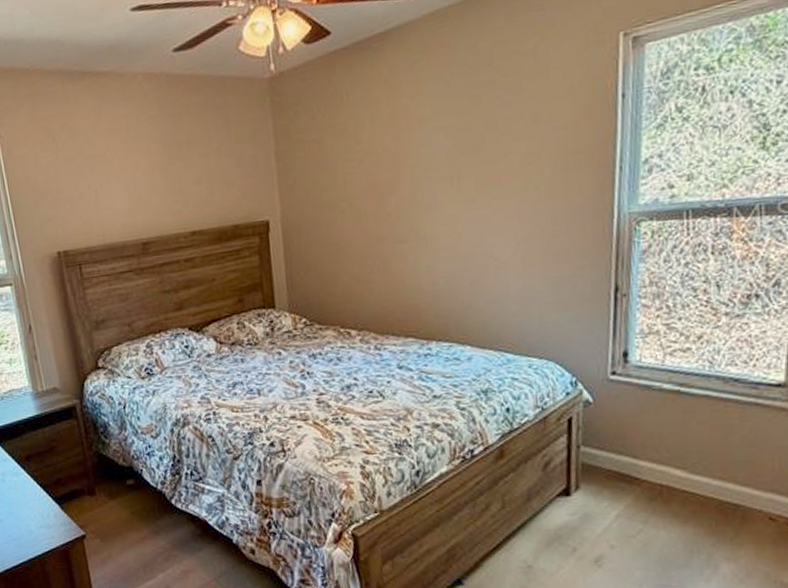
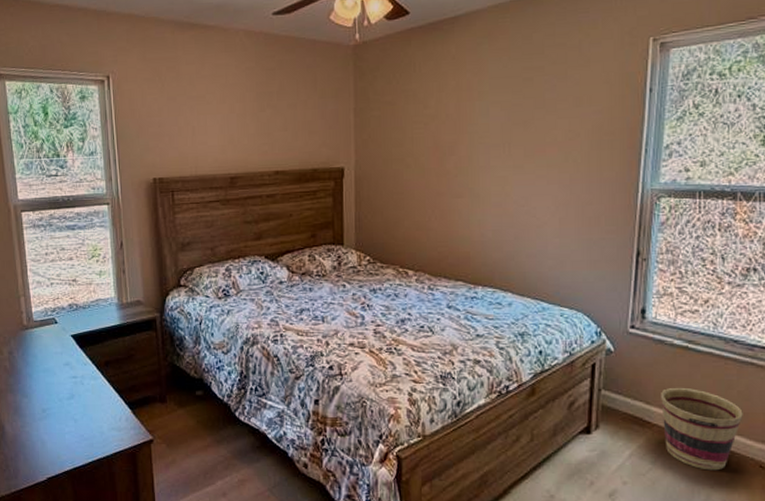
basket: none [650,436,748,527] -> present [661,387,743,471]

